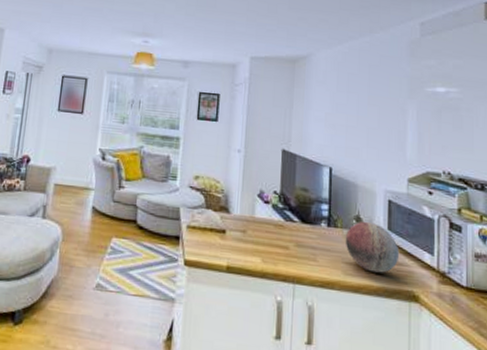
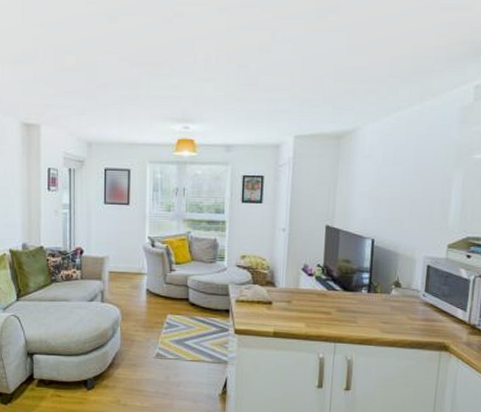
decorative orb: present [345,221,400,273] -> none [383,285,435,329]

